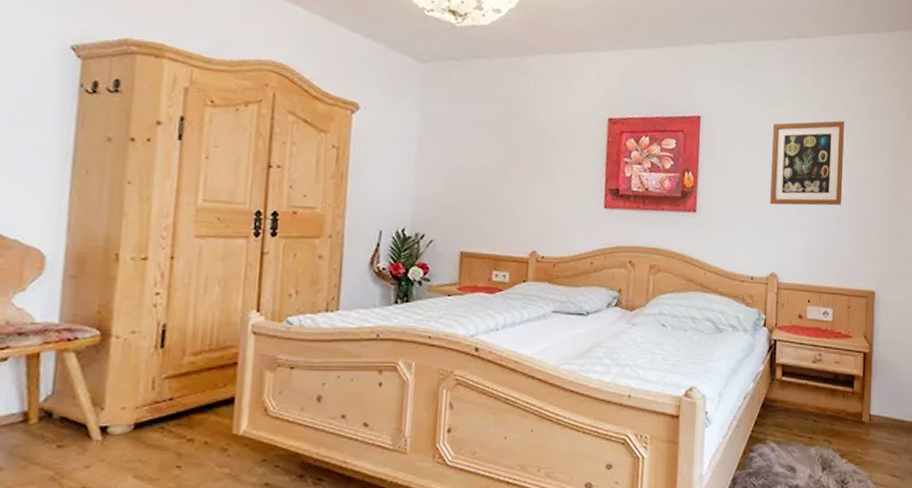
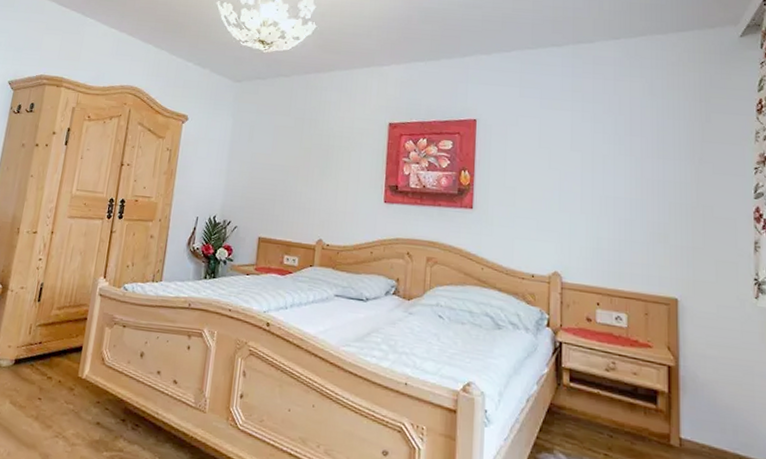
wall art: present [770,120,845,206] -> none [550,121,633,206]

